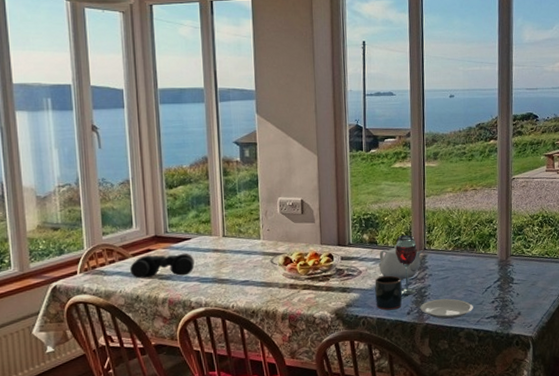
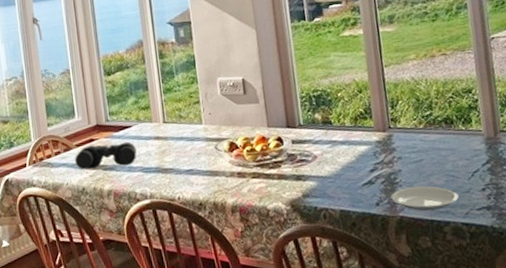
mug: present [375,275,403,310] -> none [333,159,369,201]
teapot: present [378,245,423,280] -> none [335,125,388,165]
wineglass: present [395,234,418,295] -> none [353,111,385,182]

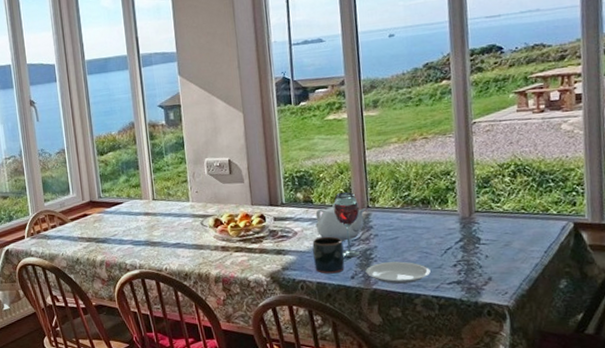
binoculars: present [75,141,137,169] -> none [70,216,128,242]
mug: none [333,159,369,201] -> present [312,236,345,274]
teapot: none [335,125,388,165] -> present [315,204,367,241]
wineglass: none [353,111,385,182] -> present [333,192,361,257]

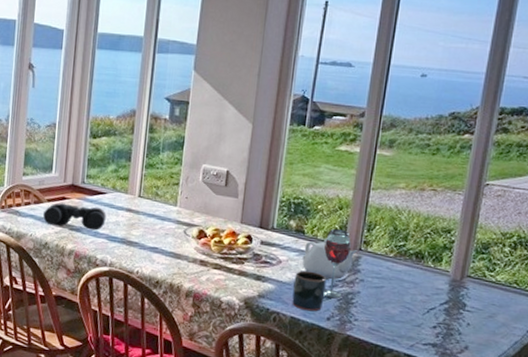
binoculars: none [70,216,128,242] -> present [43,203,106,231]
plate: present [365,261,431,284] -> none [343,309,409,336]

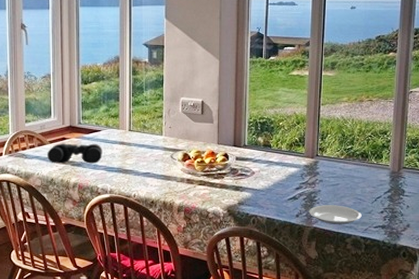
mug: present [292,270,327,312] -> none [266,178,293,211]
teapot: present [302,239,358,280] -> none [271,150,316,183]
wineglass: present [323,228,352,298] -> none [287,140,310,197]
plate: none [343,309,409,336] -> present [309,205,362,224]

